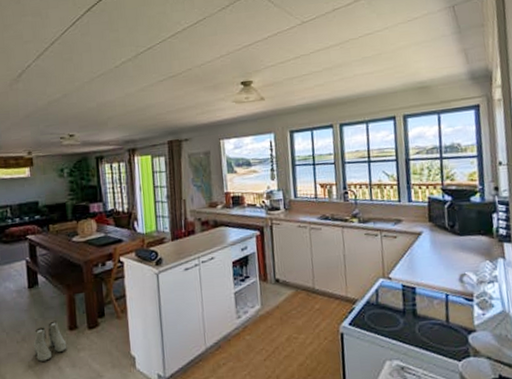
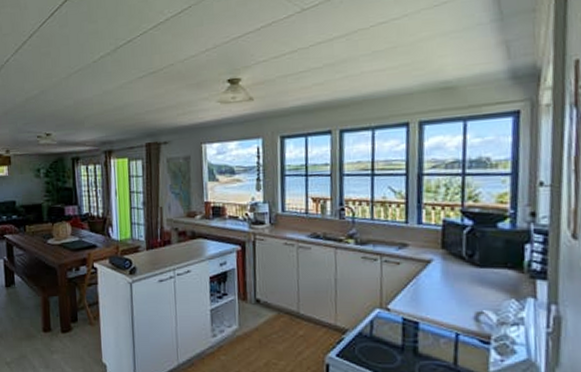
boots: present [33,320,67,362] -> none [9,321,41,359]

